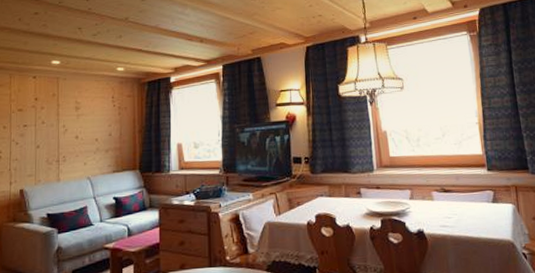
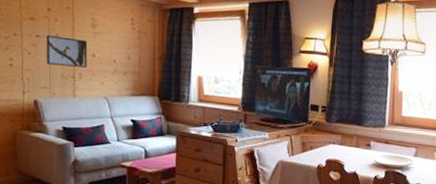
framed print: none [32,123,71,152] -> present [46,35,88,68]

